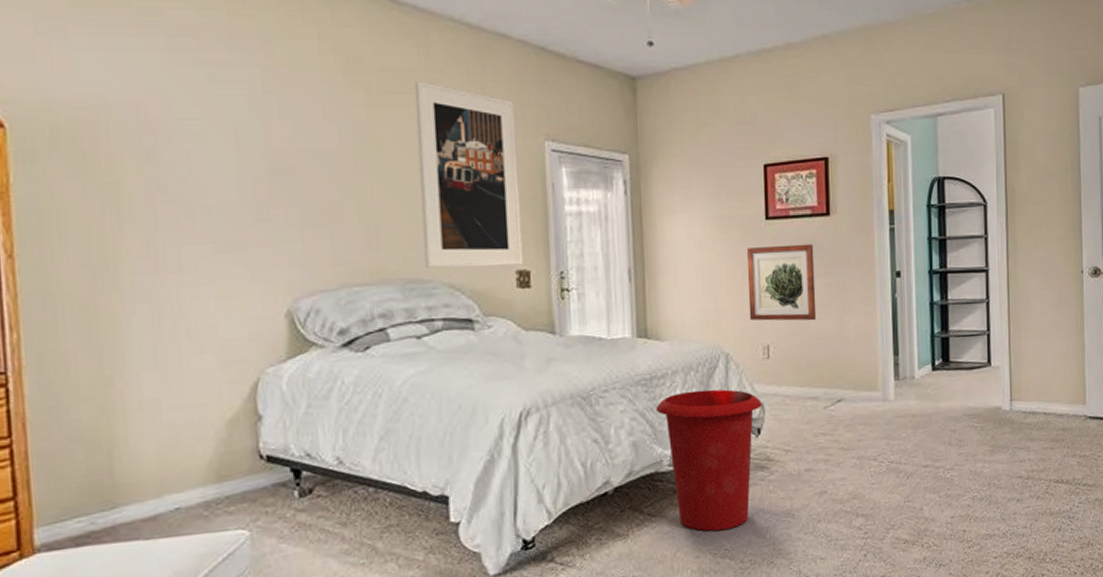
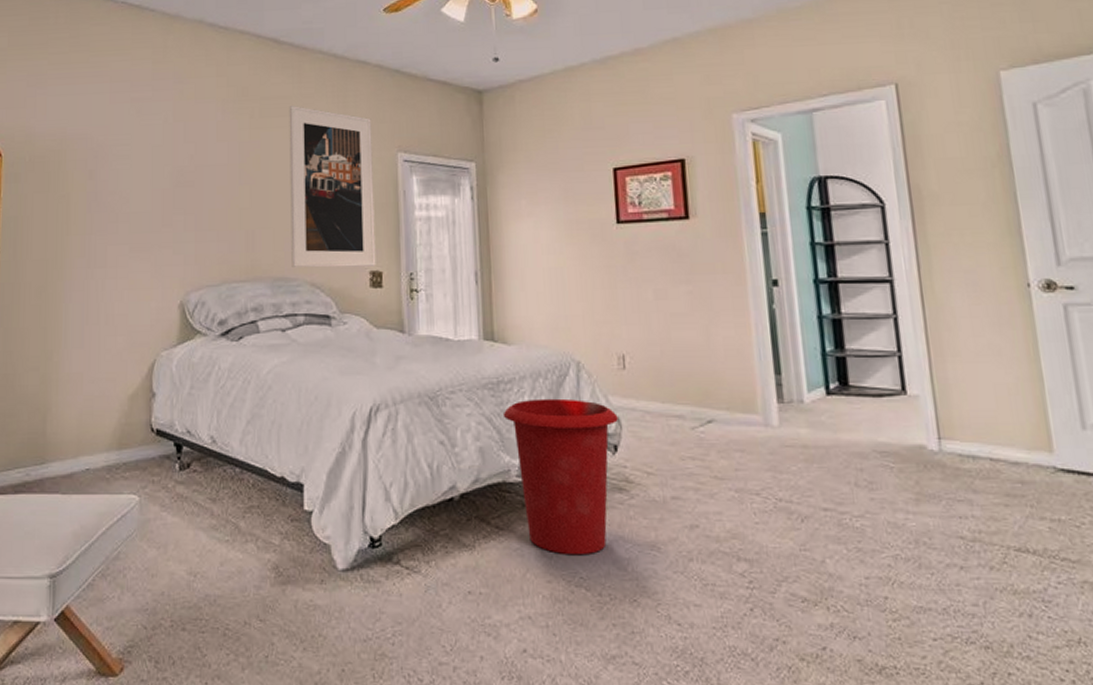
wall art: present [746,244,817,321] -> none [596,249,679,331]

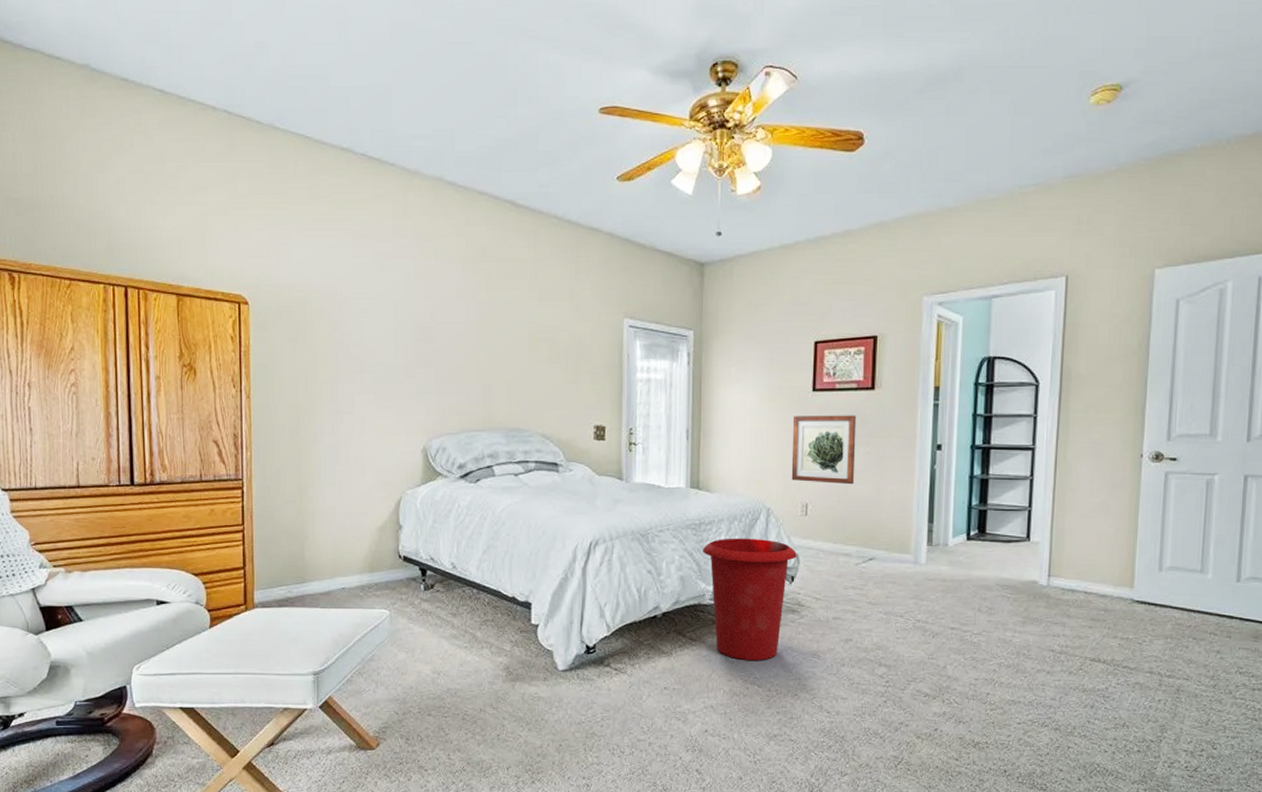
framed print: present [289,106,376,268] -> none [524,269,601,421]
wall art: none [596,249,679,331] -> present [791,415,857,485]

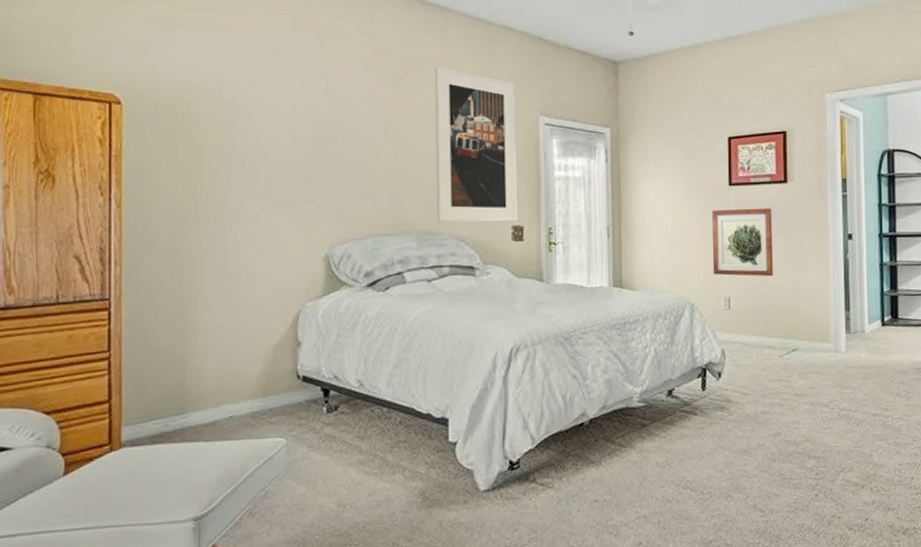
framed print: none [524,269,601,421] -> present [434,67,518,223]
waste bin: present [702,538,797,661] -> none [627,335,723,464]

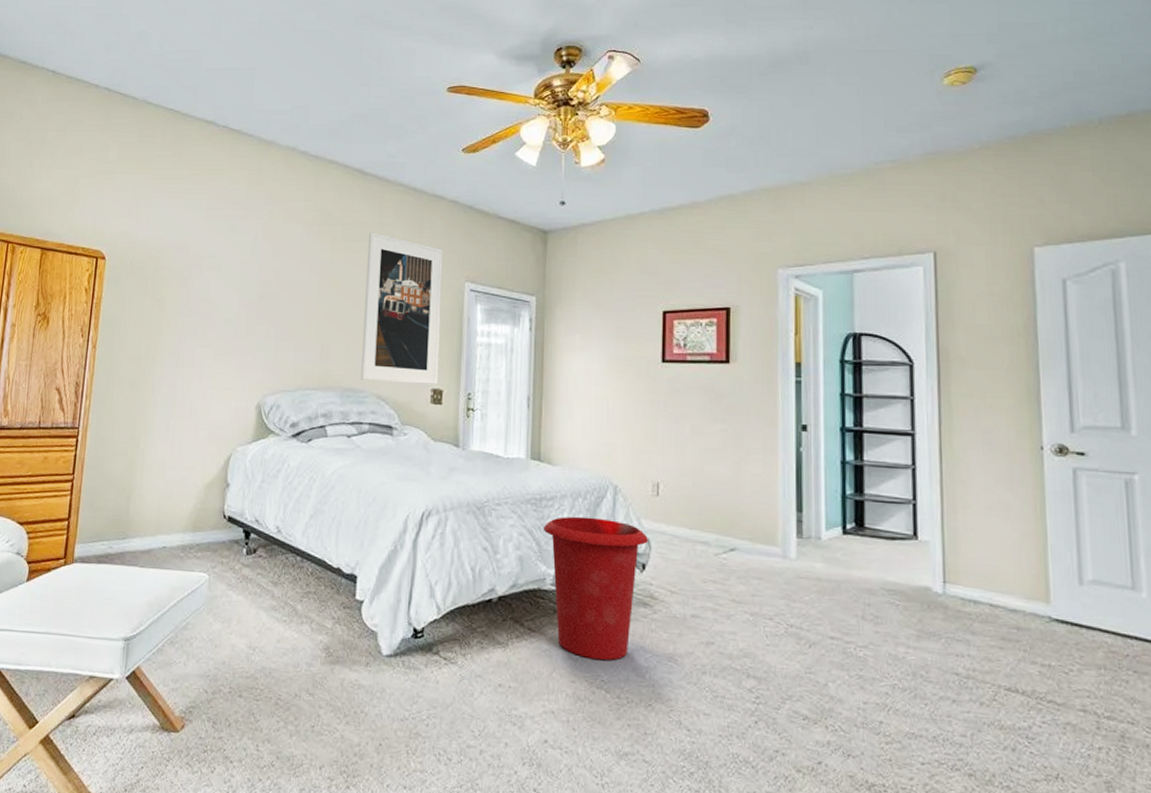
waste bin: none [627,335,723,464] -> present [543,516,648,661]
wall art: present [711,208,774,277] -> none [640,387,711,465]

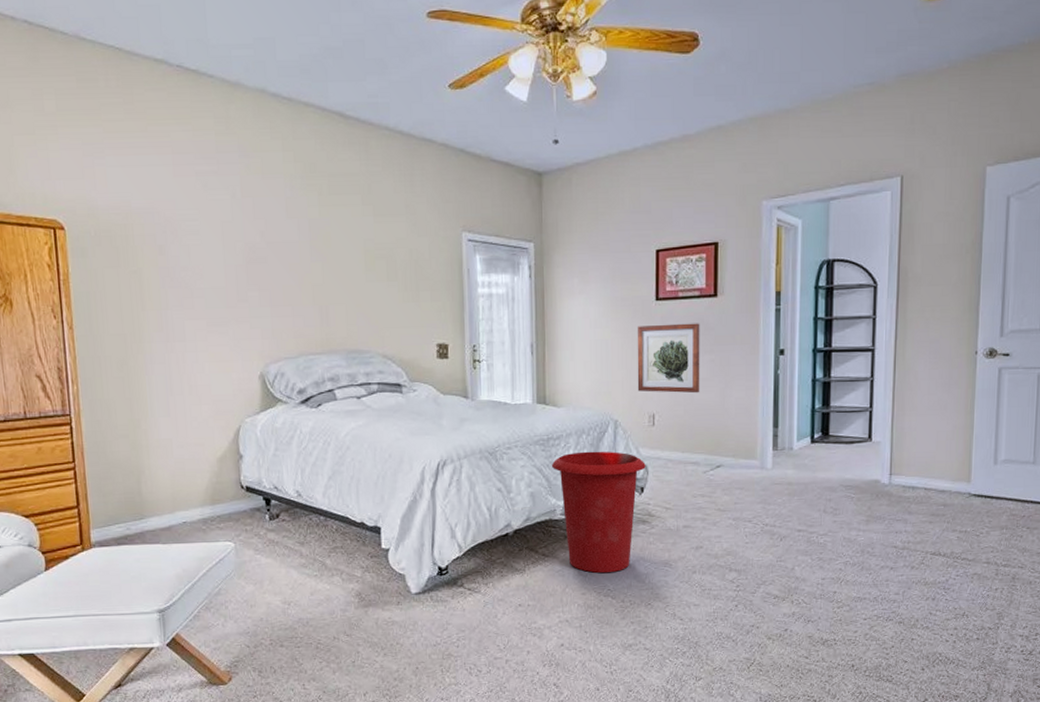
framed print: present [361,232,443,385] -> none [357,183,443,341]
wall art: none [640,387,711,465] -> present [637,323,700,394]

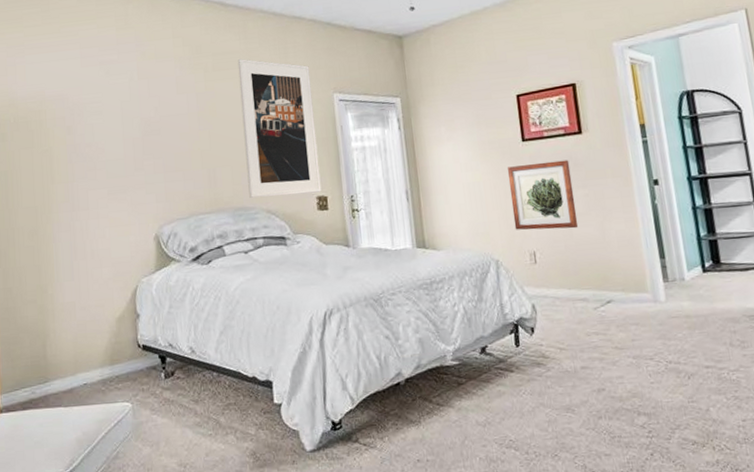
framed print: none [357,183,443,341] -> present [237,59,322,198]
waste bin: present [551,451,646,574] -> none [436,292,533,423]

